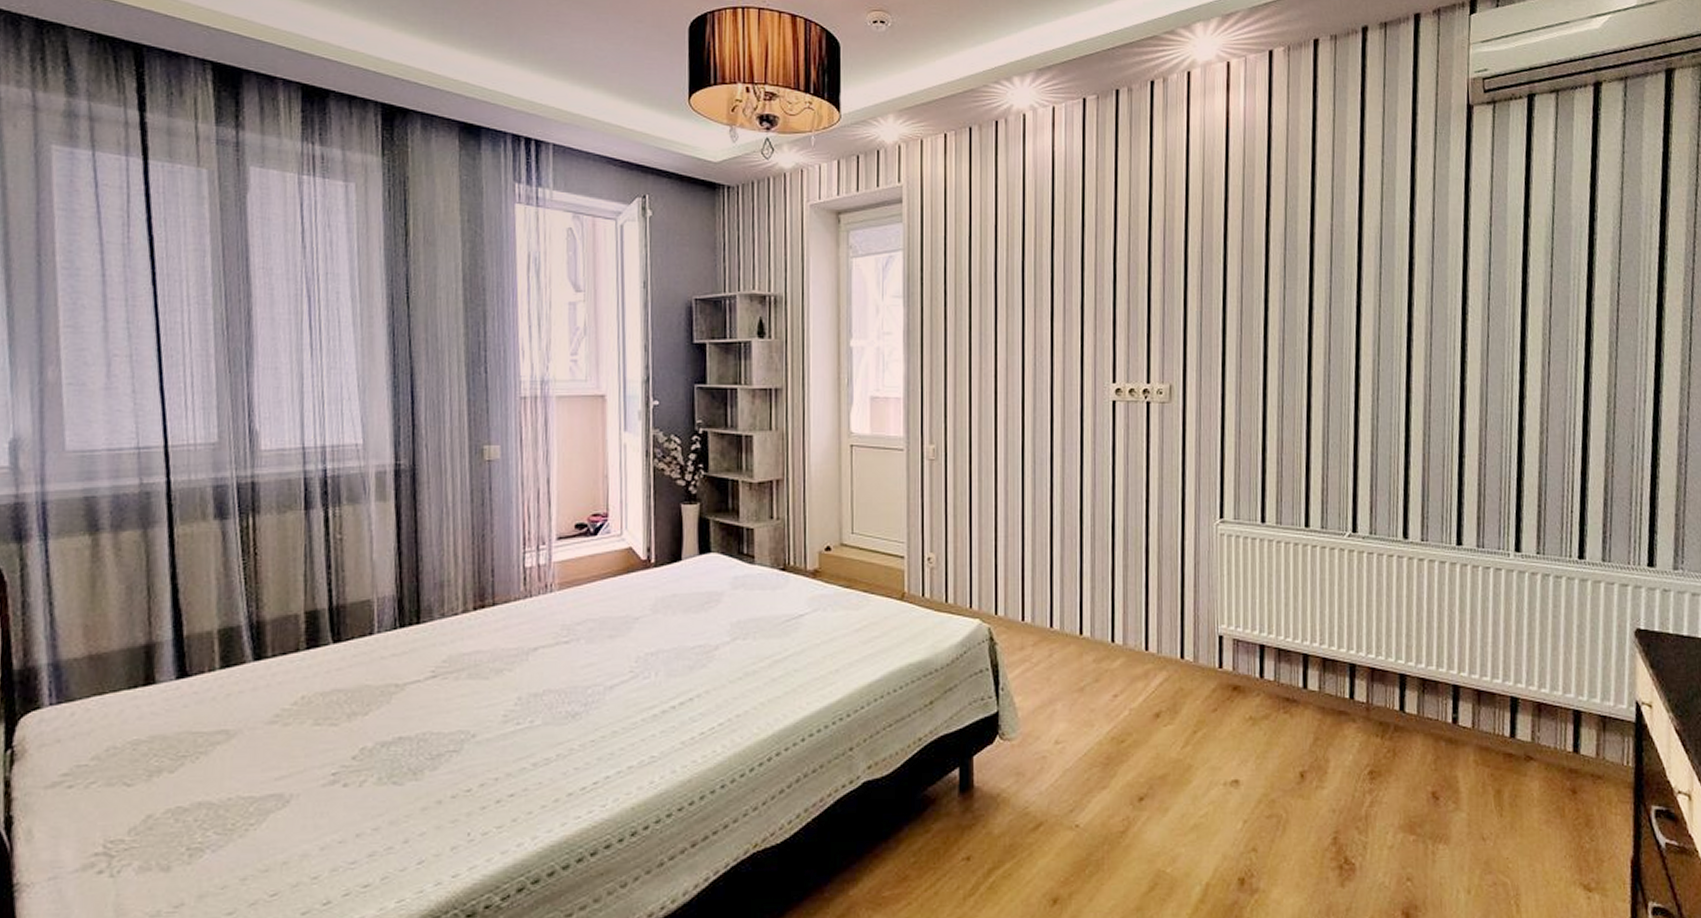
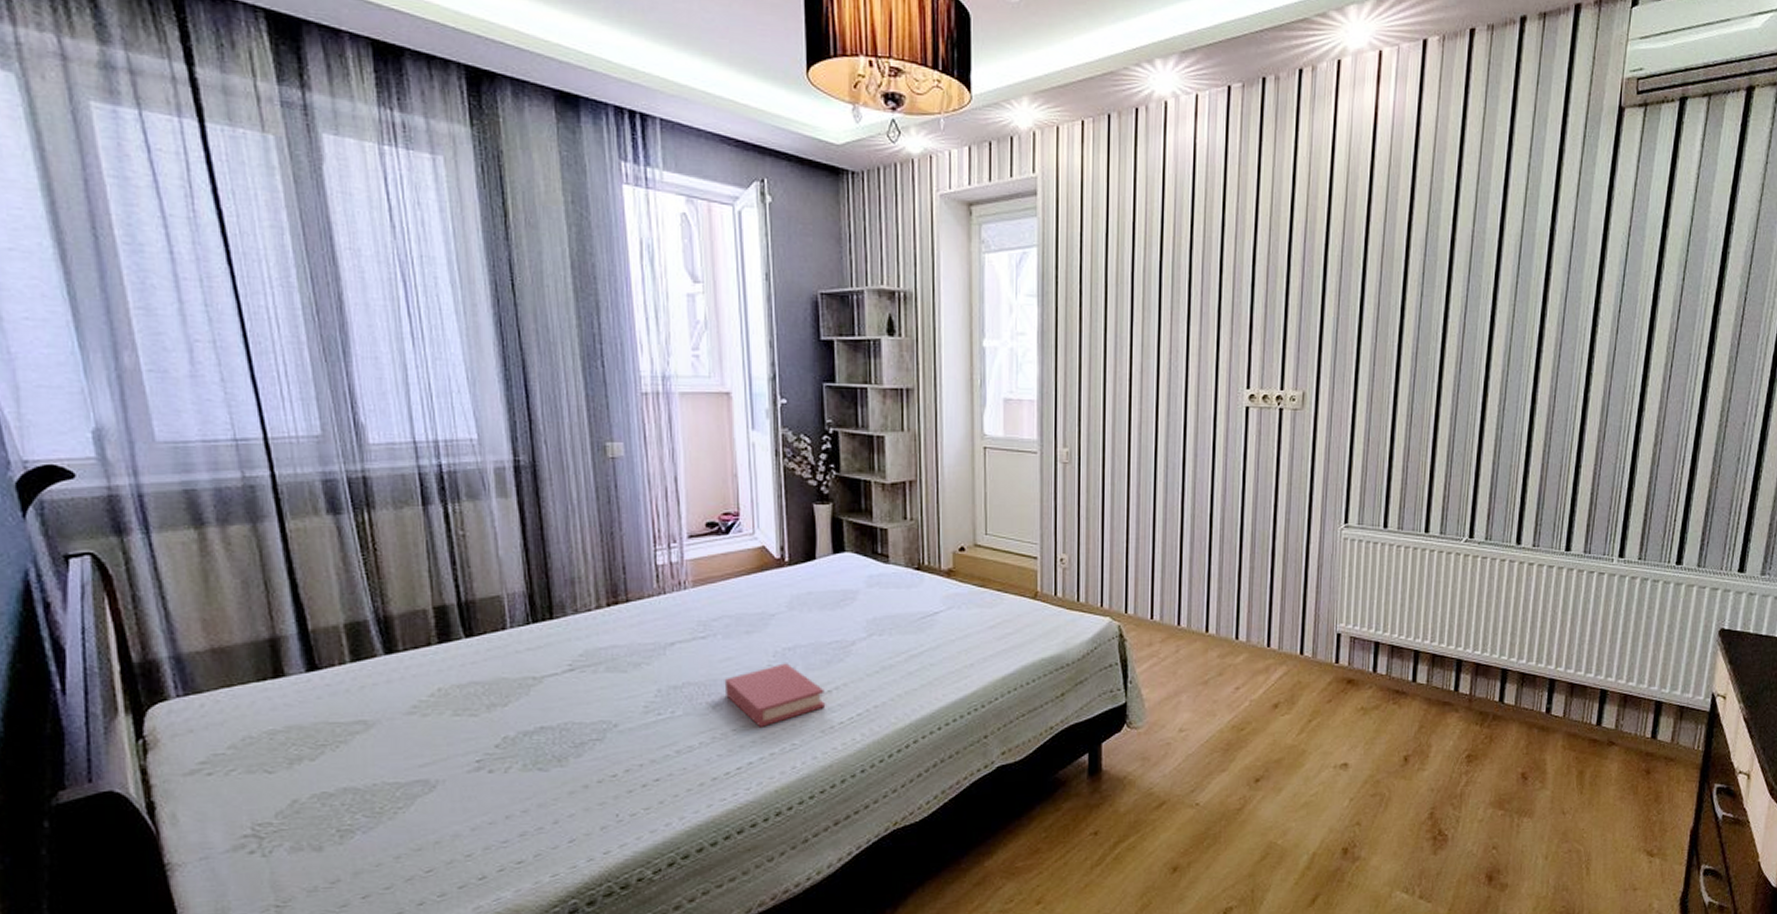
book: none [585,669,687,738] -> present [724,663,826,727]

